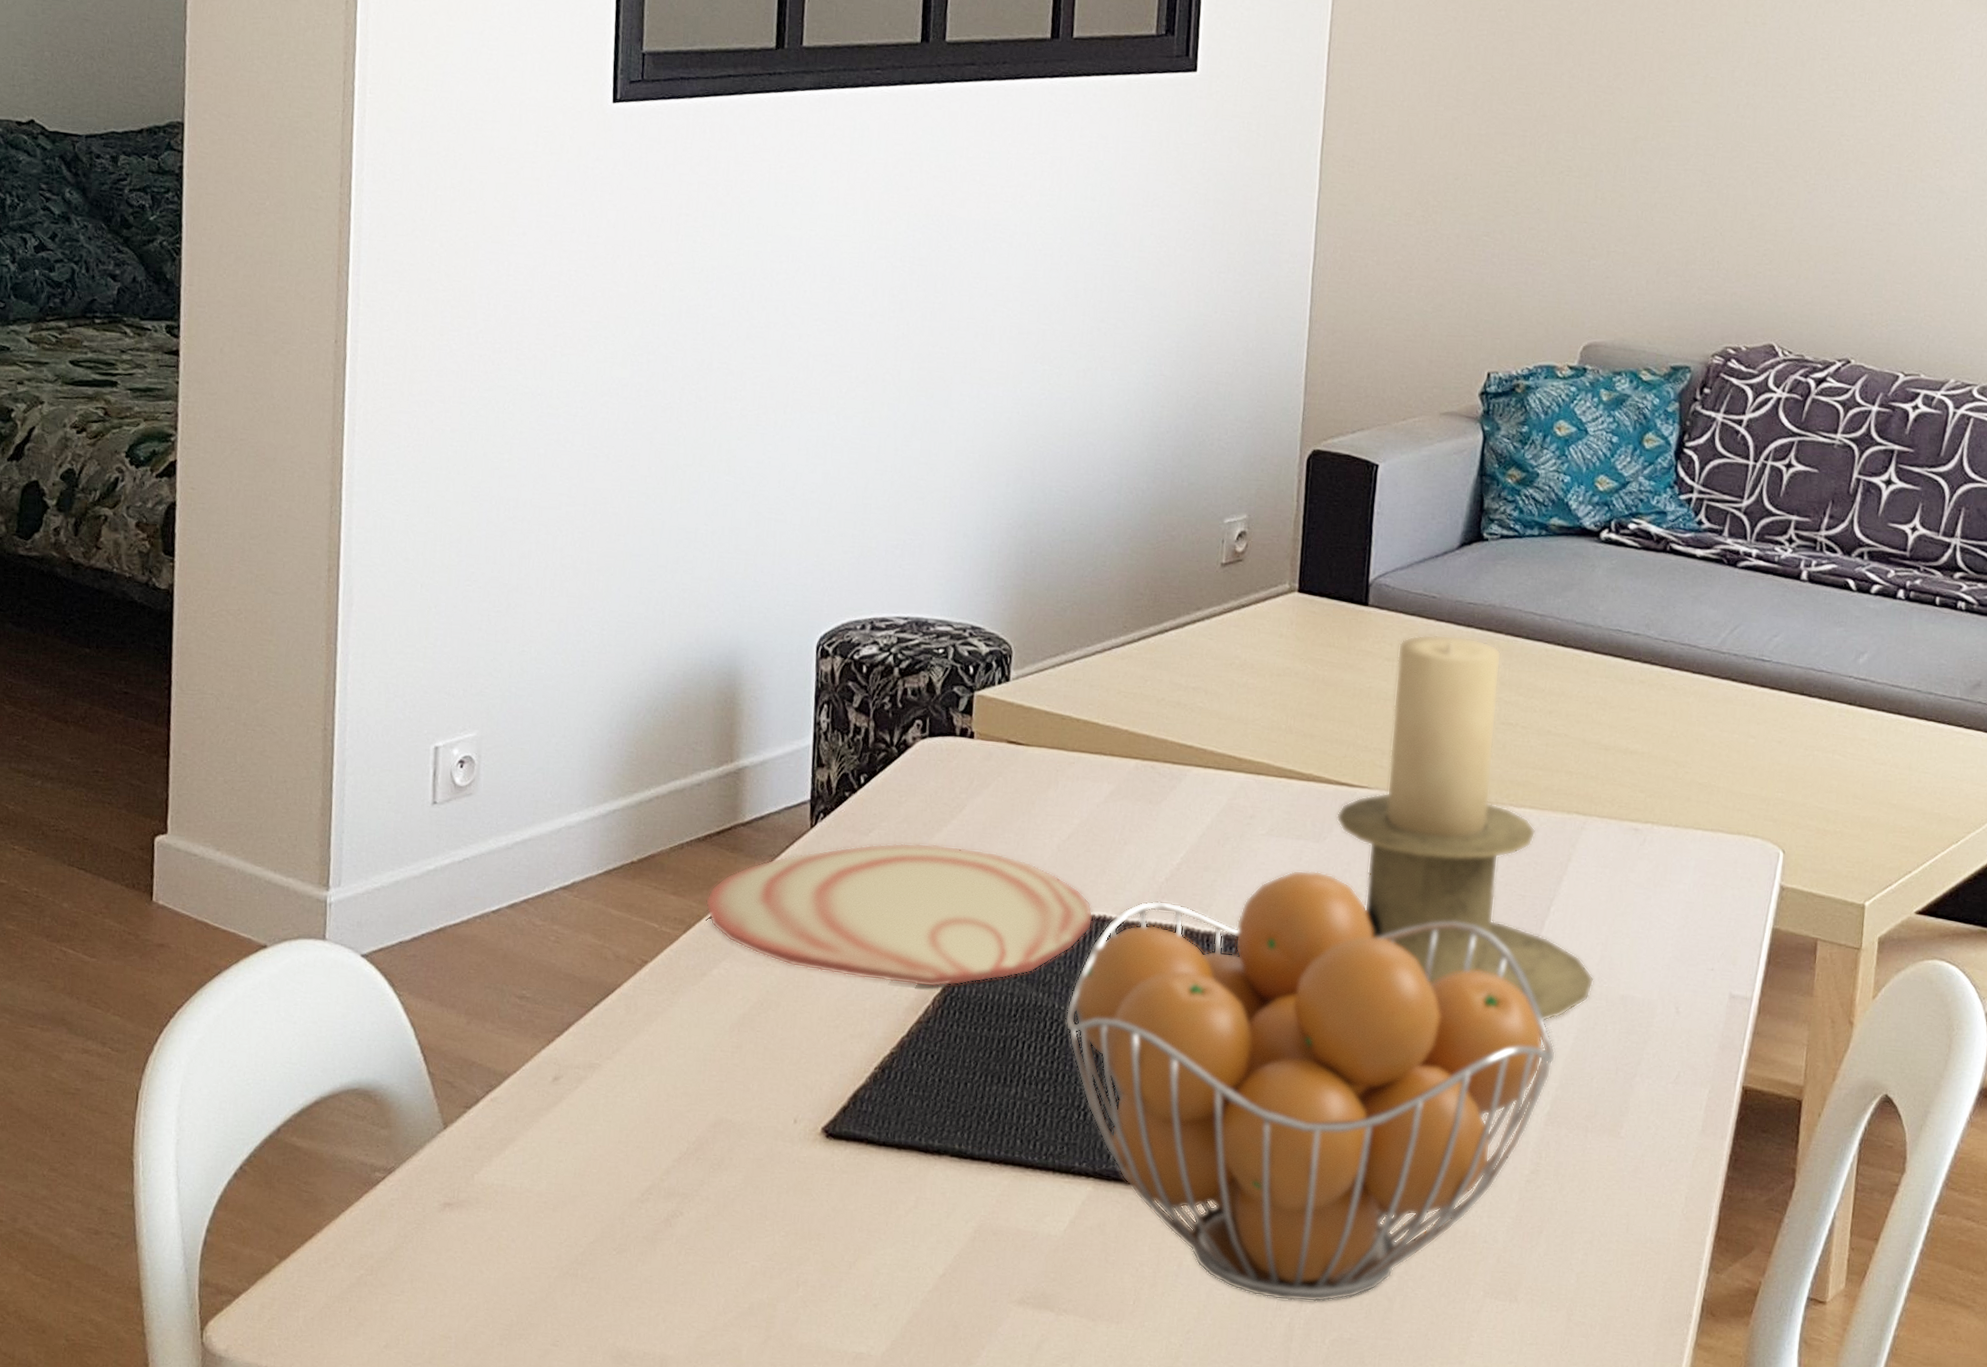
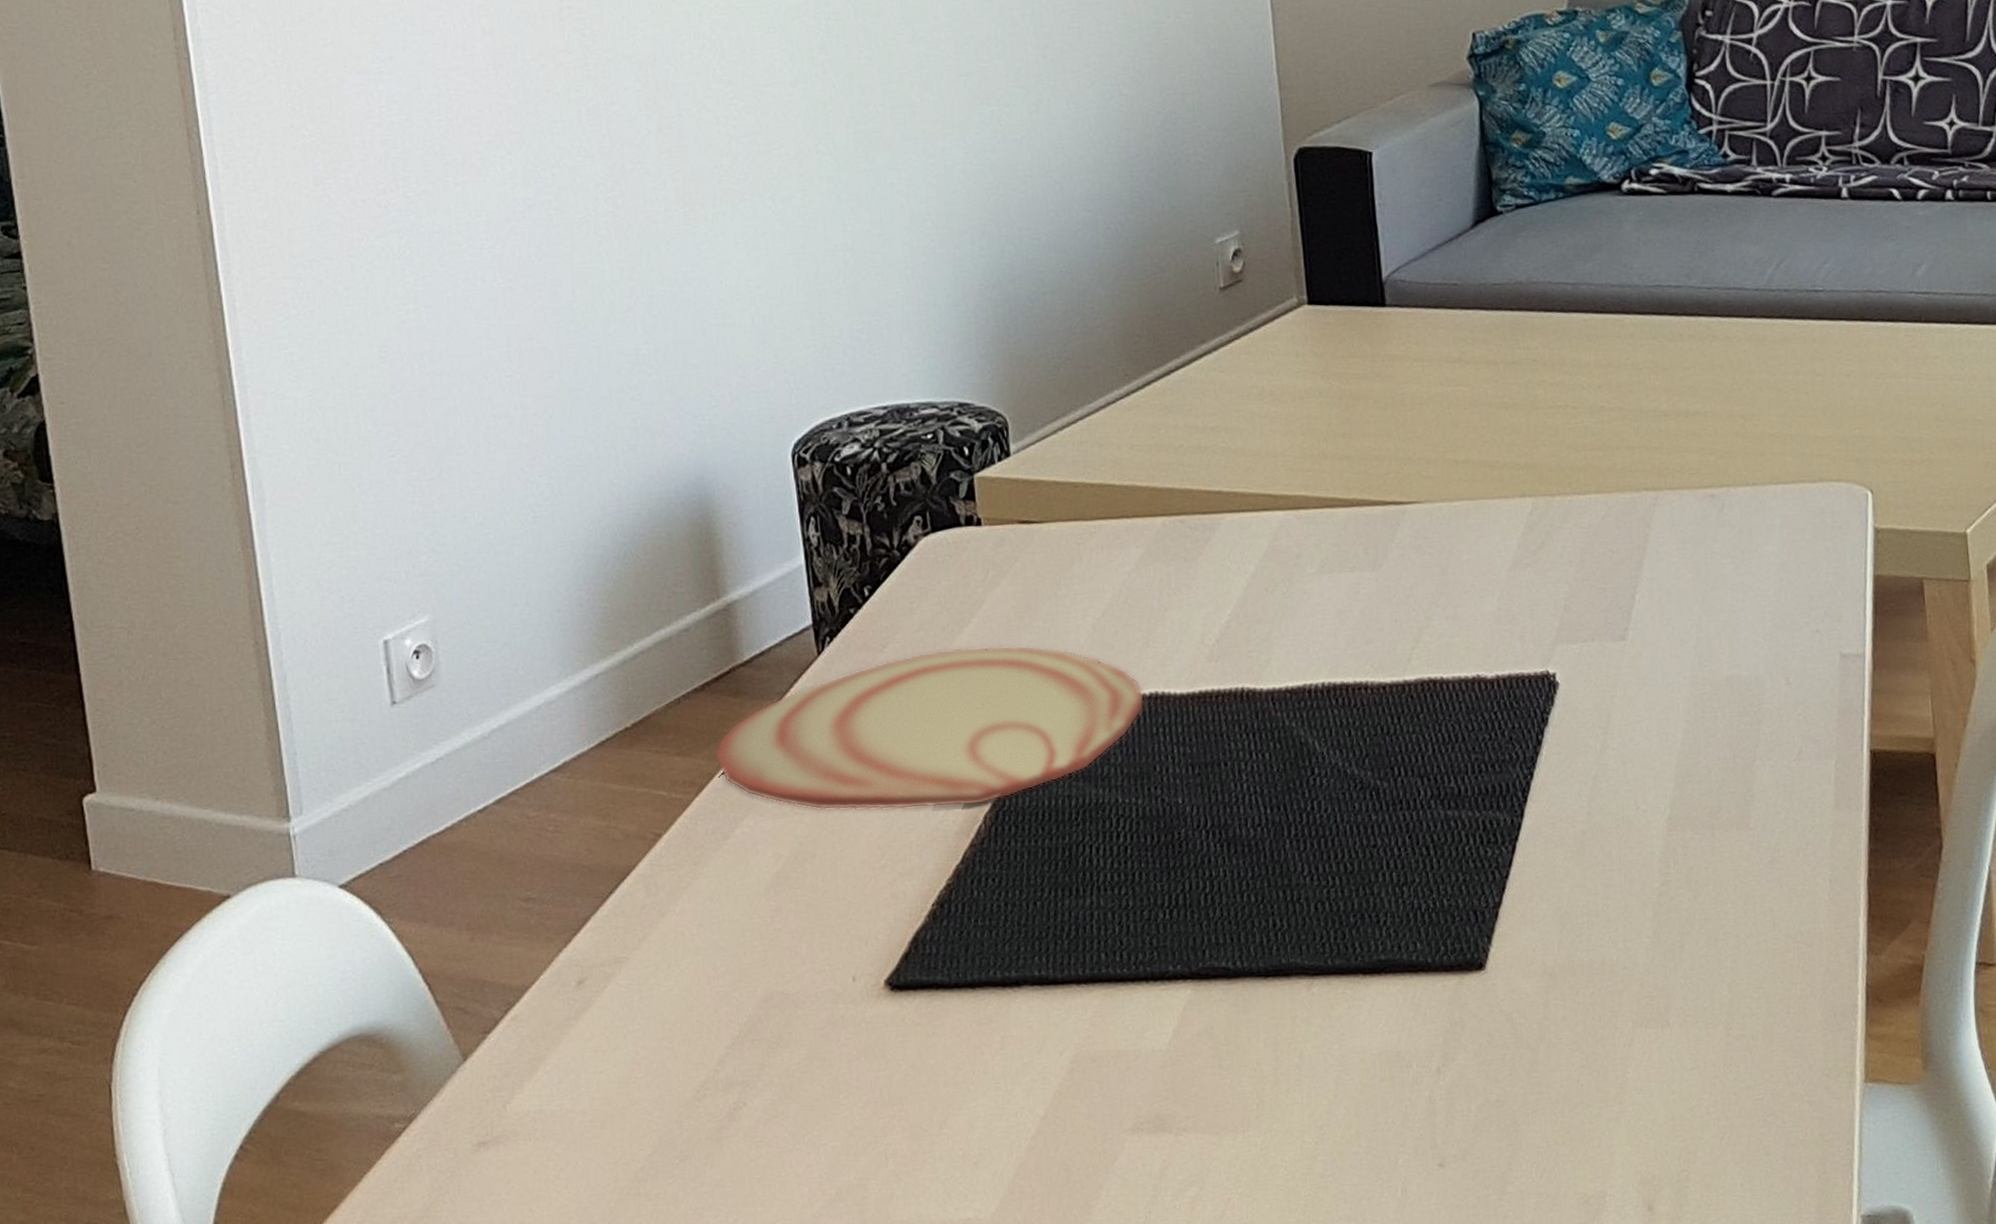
fruit basket: present [1065,870,1556,1302] -> none [1131,601,1667,1074]
candle holder: present [1336,634,1594,1022] -> none [1389,321,1694,720]

